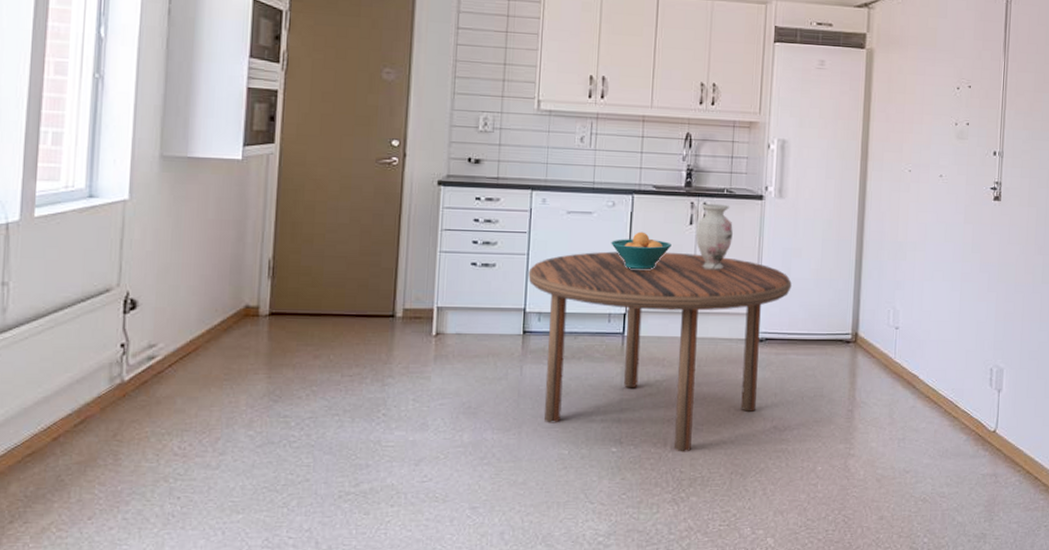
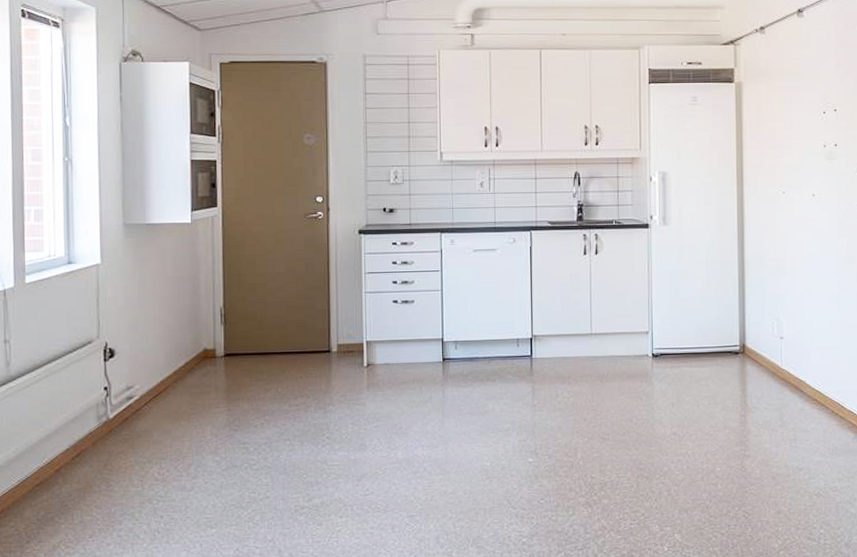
dining table: present [528,251,792,452] -> none [443,280,681,460]
fruit bowl: present [611,231,671,270] -> none [514,264,569,298]
vase: present [696,203,733,271] -> none [590,234,623,295]

